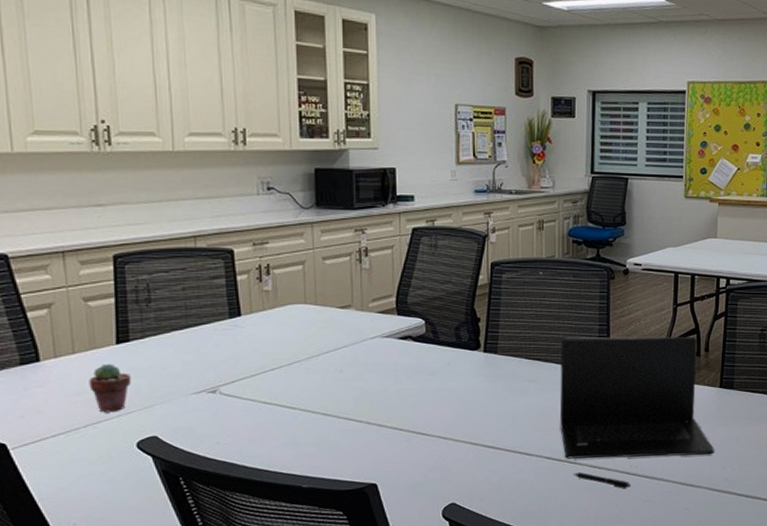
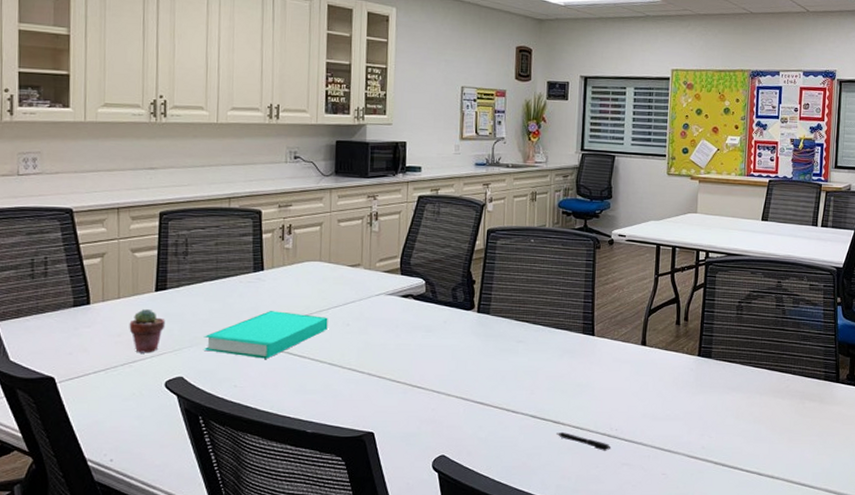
binder: none [177,360,319,412] -> present [203,311,328,359]
laptop: present [560,337,714,459] -> none [545,302,692,422]

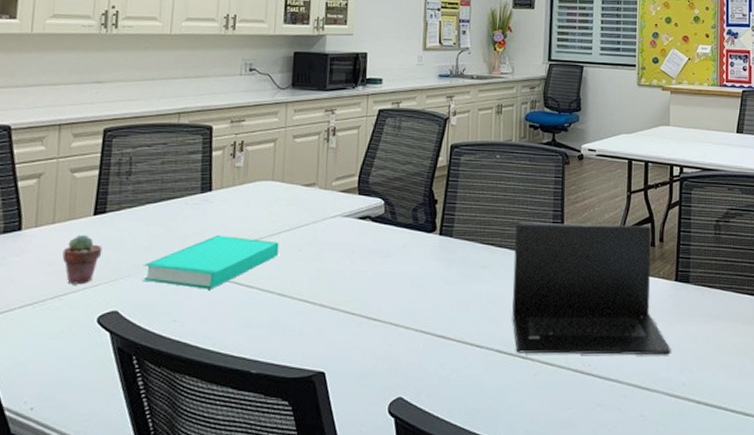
laptop: none [545,302,692,422] -> present [512,223,671,355]
pen: present [556,431,611,451] -> none [524,368,584,390]

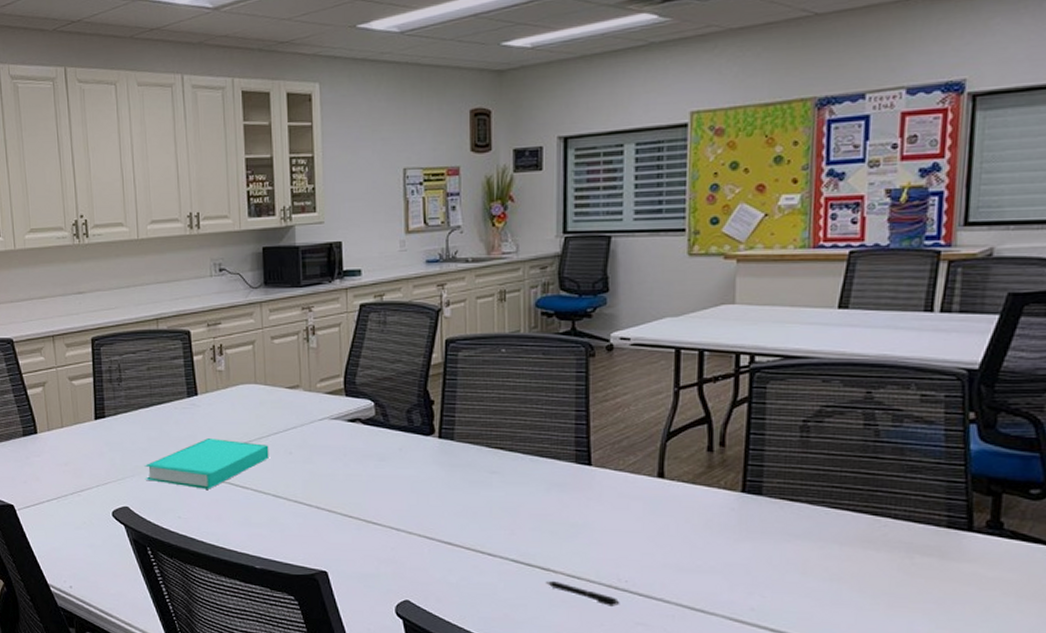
potted succulent: present [62,235,103,285] -> none [74,438,107,483]
laptop: present [512,223,671,355] -> none [528,424,735,576]
pen: none [524,368,584,390] -> present [546,580,620,607]

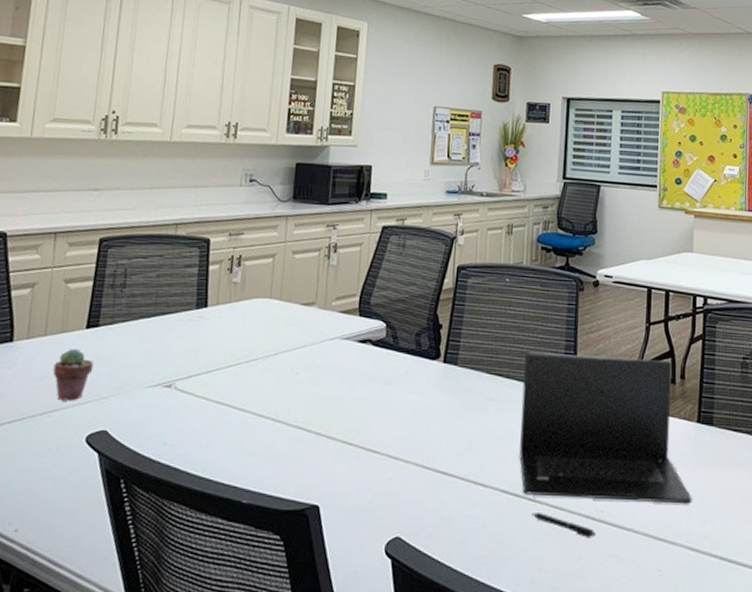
potted succulent: none [74,438,107,483] -> present [53,349,94,401]
binder: present [144,438,269,489] -> none [132,355,275,412]
laptop: none [528,424,735,576] -> present [519,352,692,504]

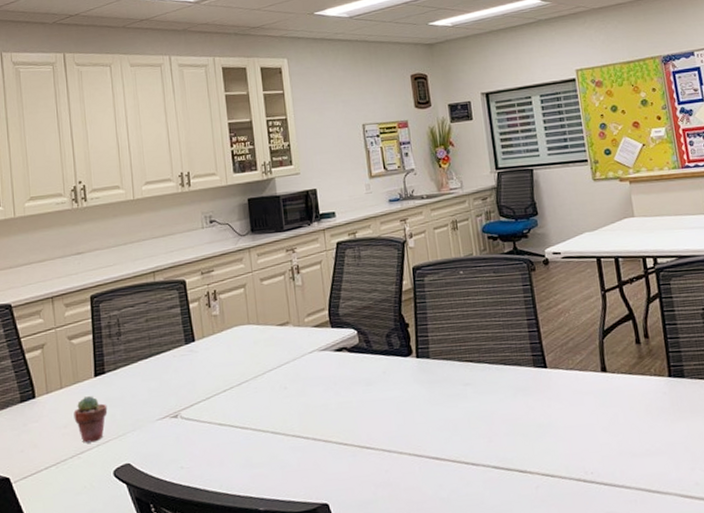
laptop: present [519,352,692,504] -> none [491,323,677,468]
pen: present [532,511,596,538] -> none [525,481,590,500]

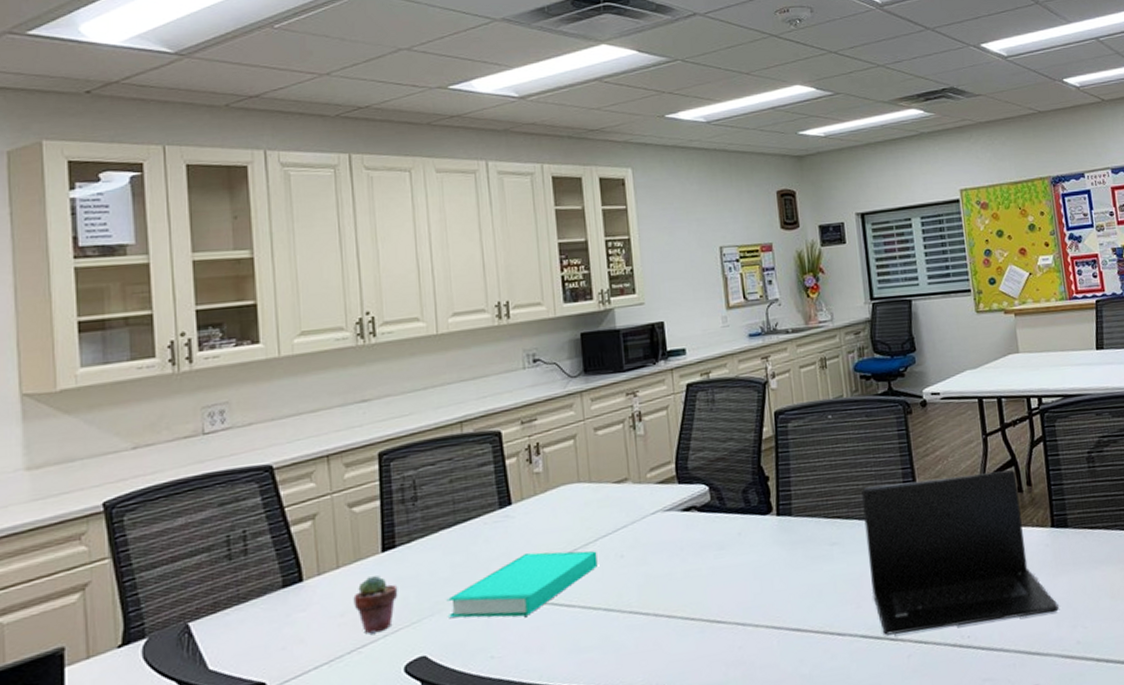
binder: none [145,382,266,435] -> present [446,550,598,618]
laptop: none [491,323,677,468] -> present [861,470,1059,635]

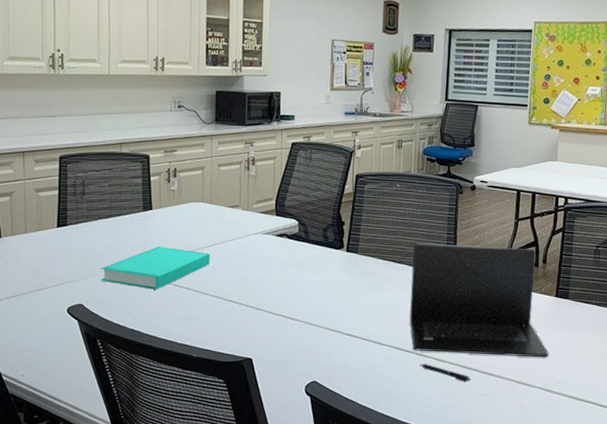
potted succulent: present [353,576,398,634] -> none [35,243,67,282]
pen: none [896,650,967,668] -> present [420,363,471,382]

